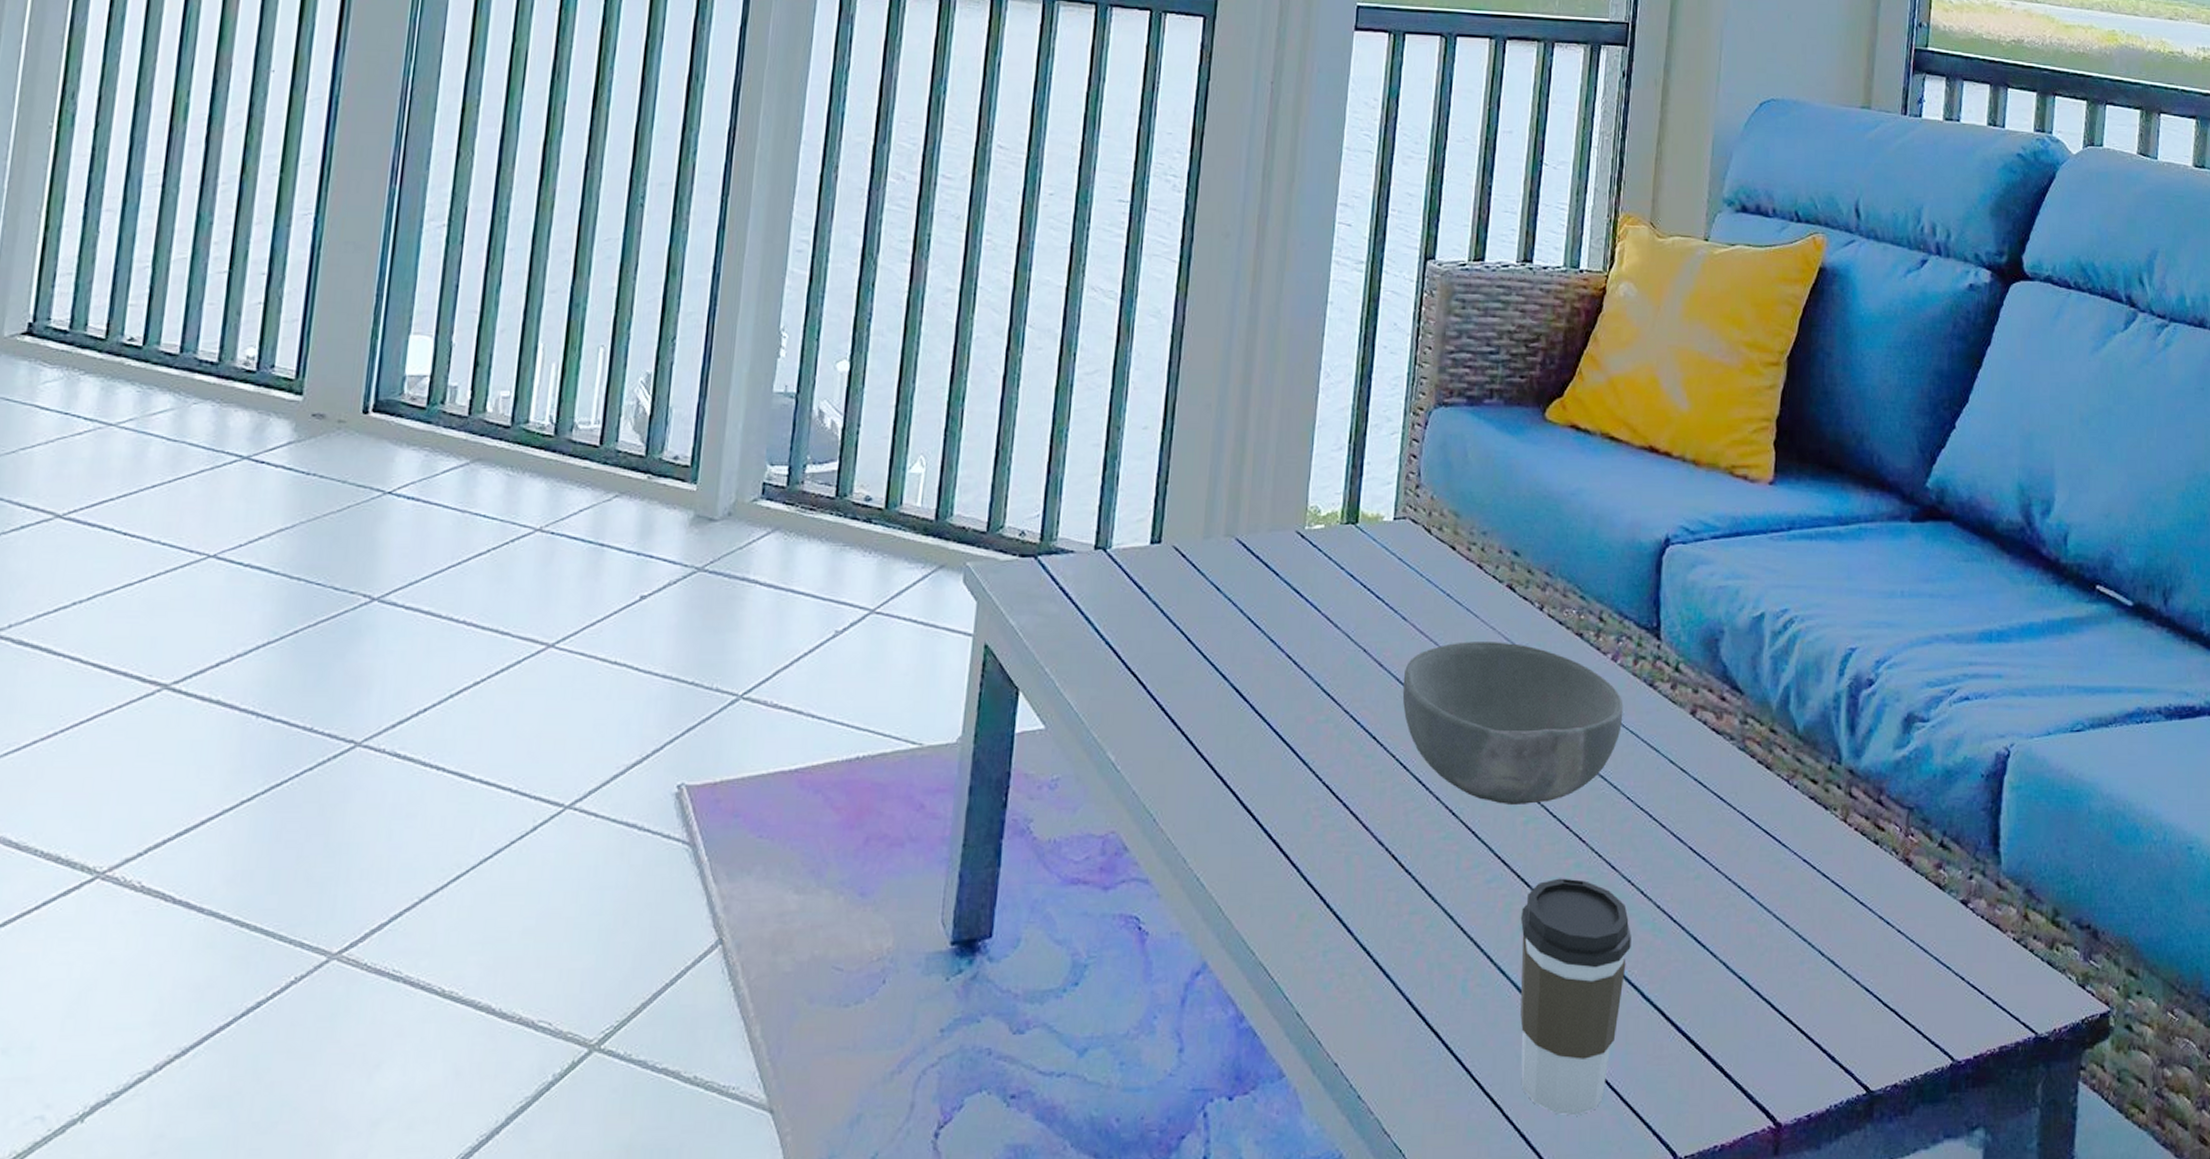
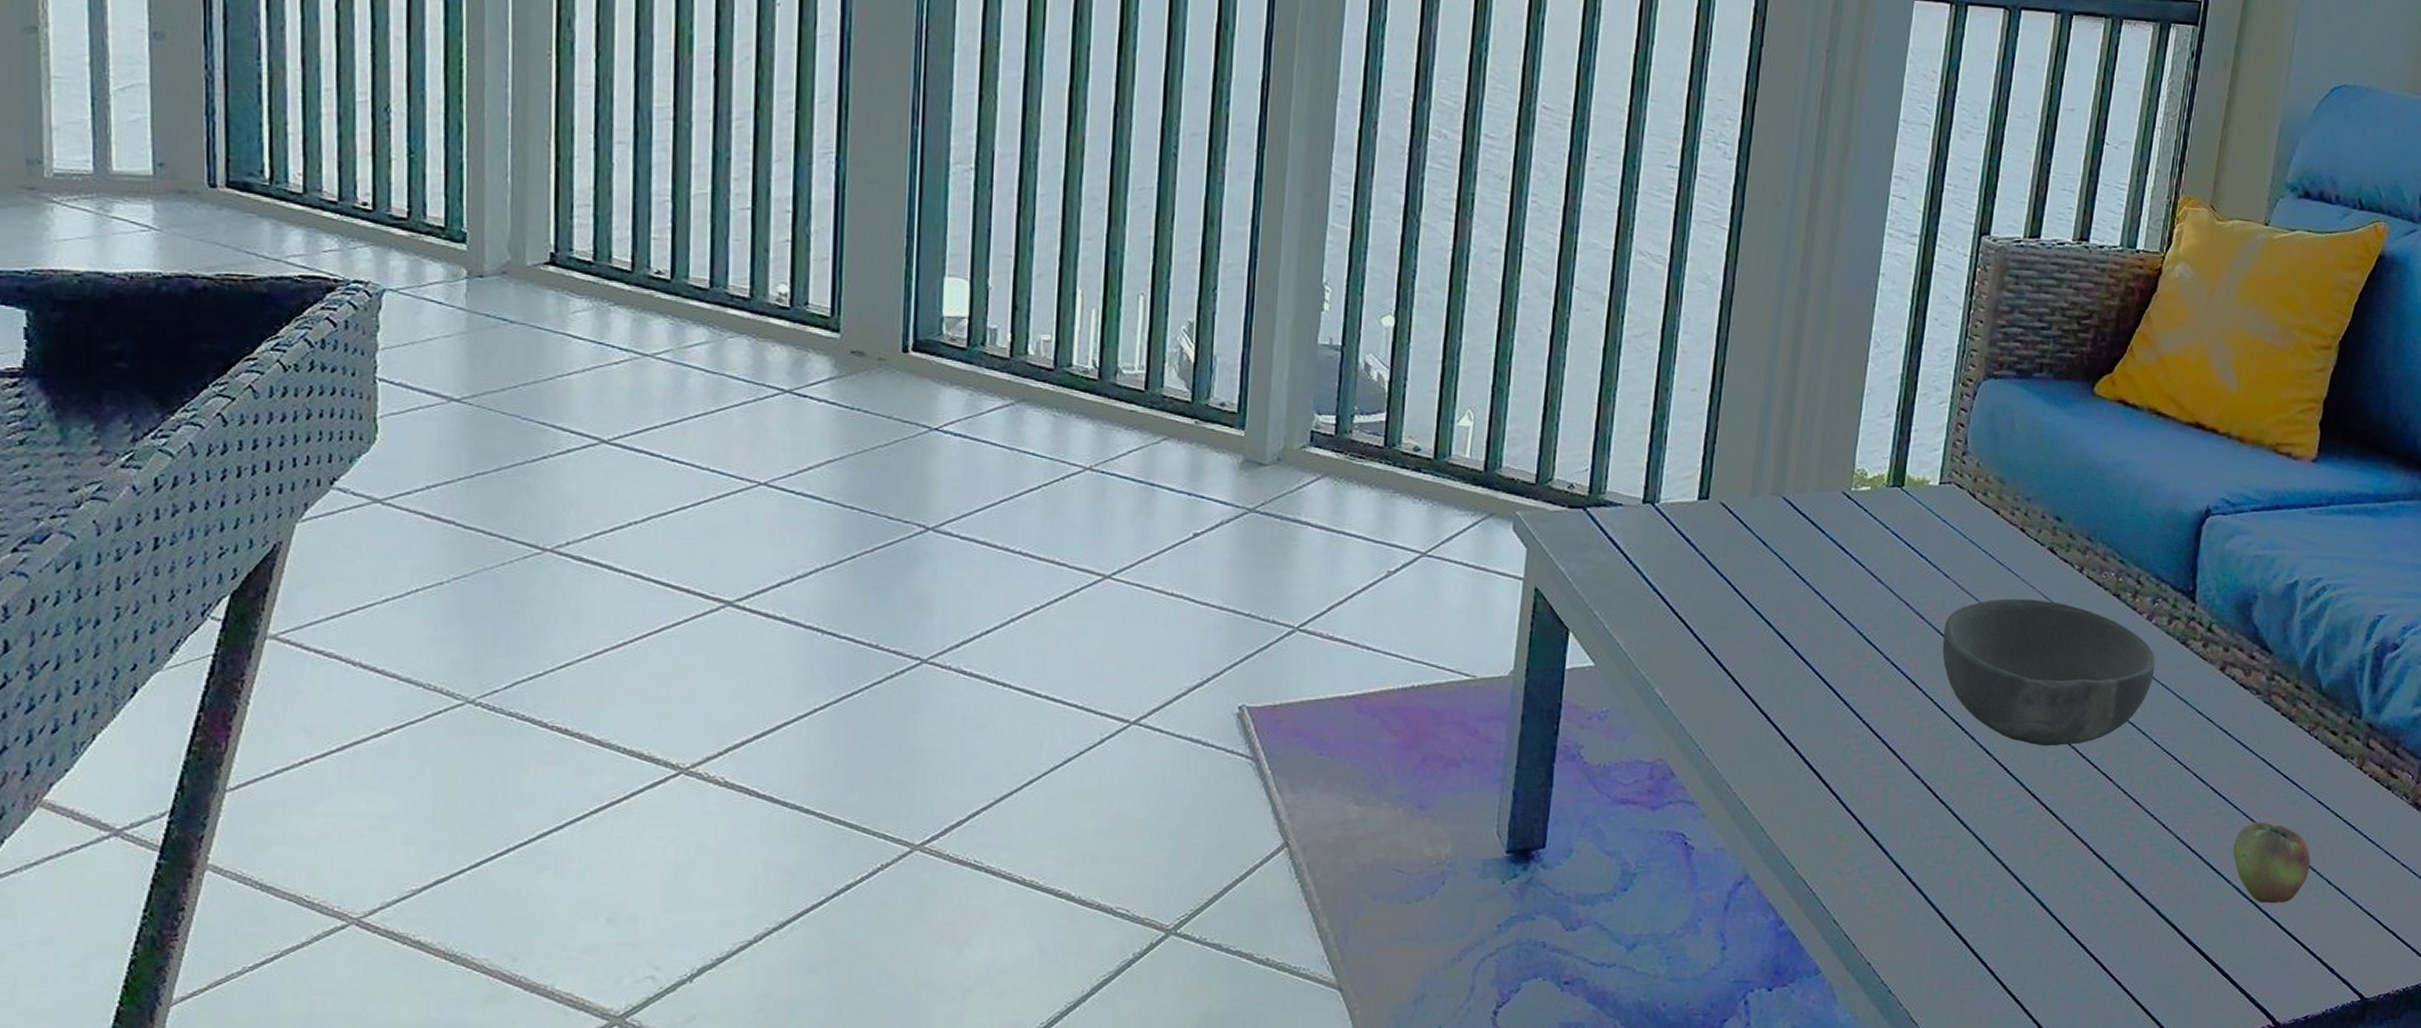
coffee cup: present [1520,878,1631,1116] -> none [2041,811,2151,1012]
apple: none [1716,885,1800,981] -> present [2232,822,2311,904]

